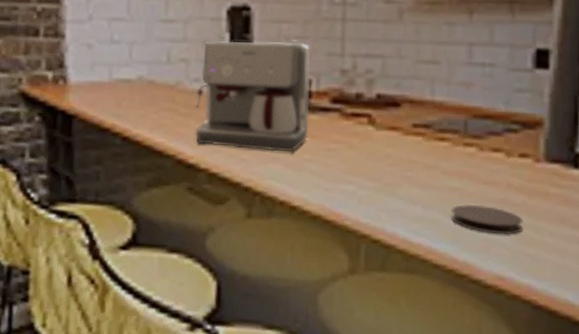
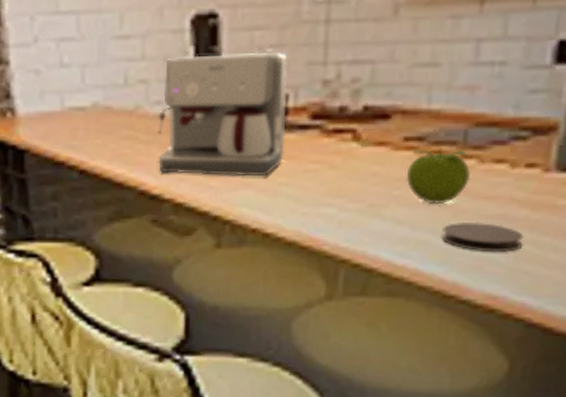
fruit: none [416,135,473,186] -> present [406,147,471,204]

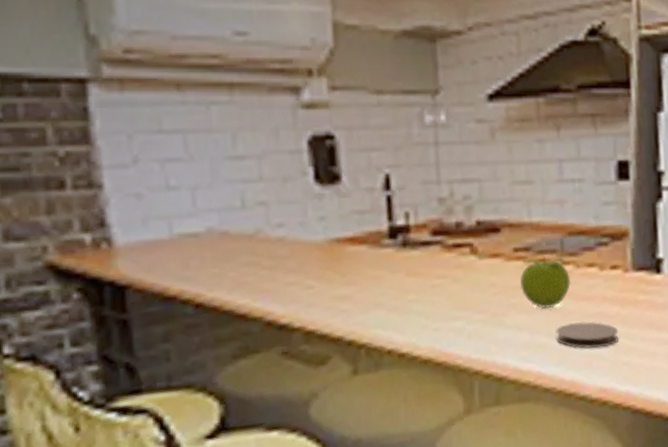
coffee maker: present [158,52,287,177] -> none [281,172,411,300]

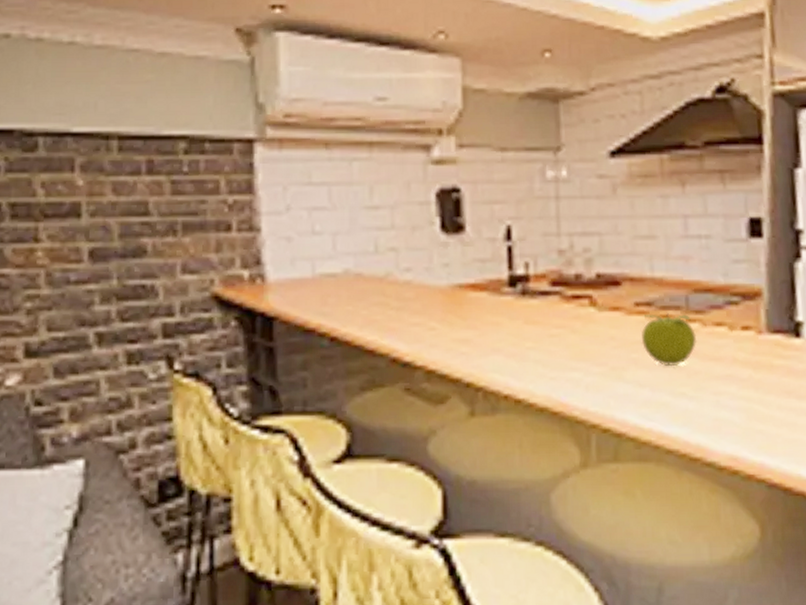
coaster: present [555,321,619,348] -> none [679,382,752,412]

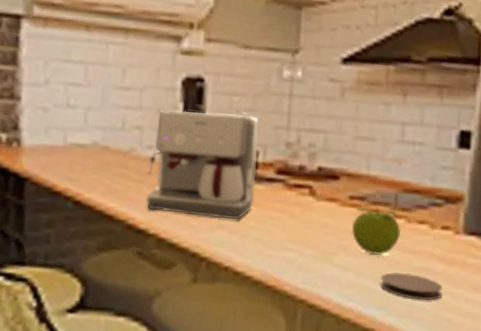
coffee maker: none [408,223,529,342] -> present [147,110,259,219]
coaster: none [679,382,752,412] -> present [379,272,443,300]

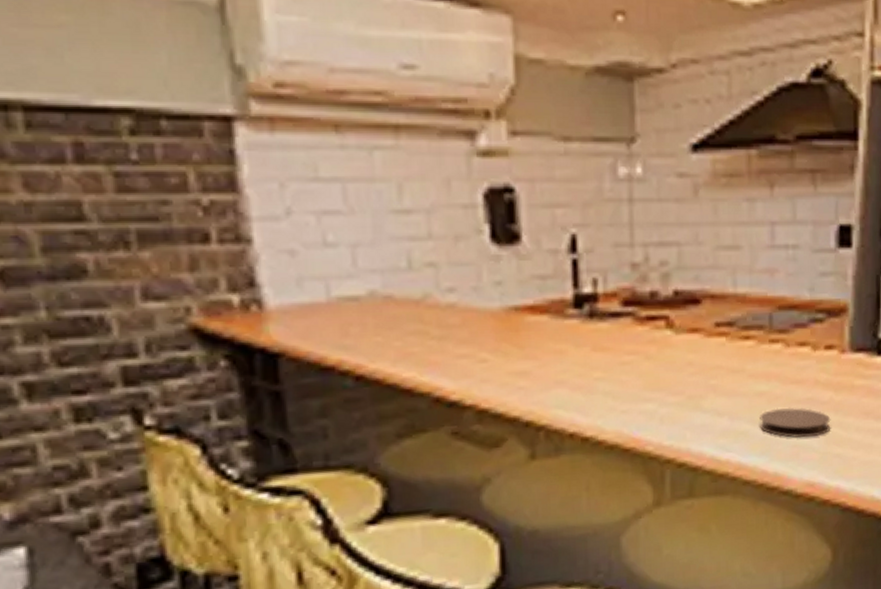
coffee maker: present [147,110,259,219] -> none [452,232,598,374]
fruit: present [351,207,401,255] -> none [721,332,780,392]

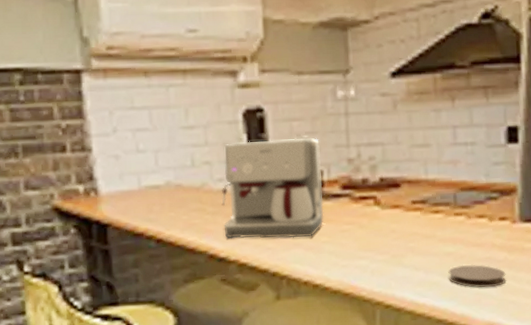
coffee maker: none [452,232,598,374] -> present [221,138,324,238]

